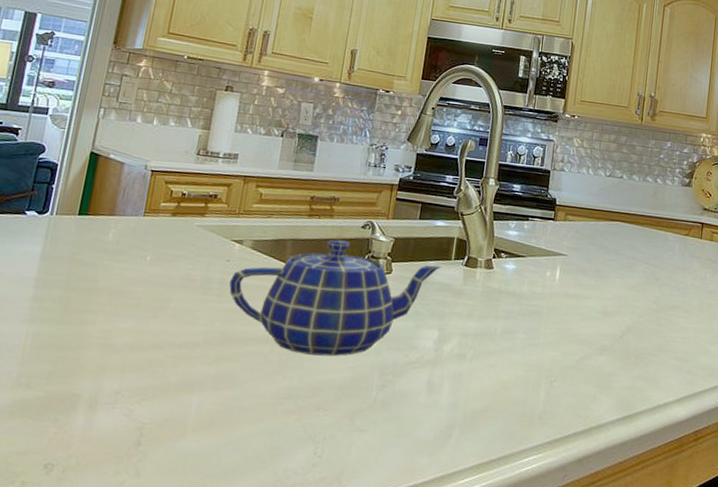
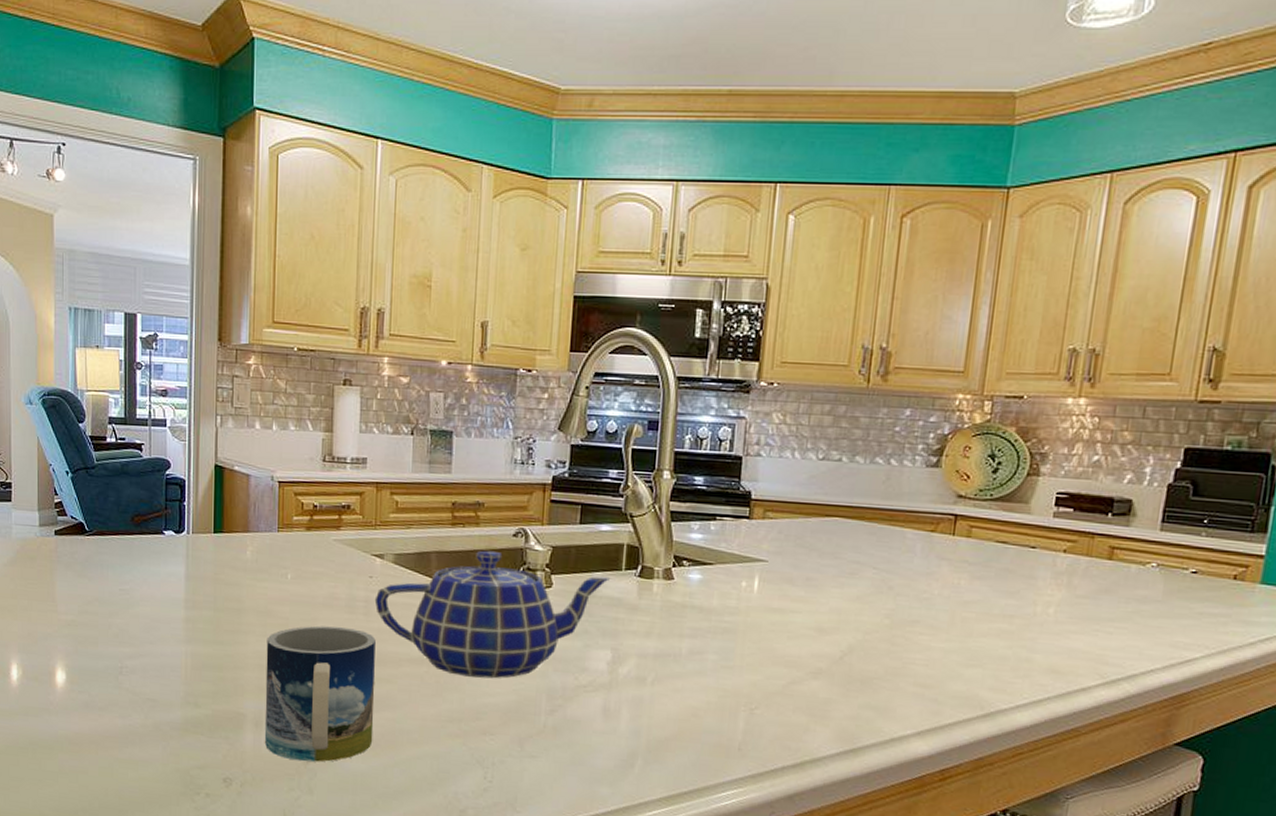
mug: none [97,306,226,443] -> present [264,625,376,762]

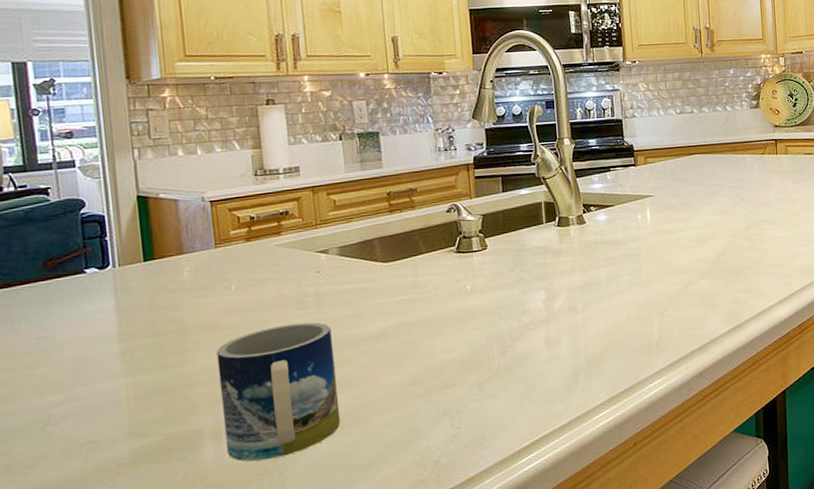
teapot: present [374,550,610,679] -> none [324,227,534,343]

